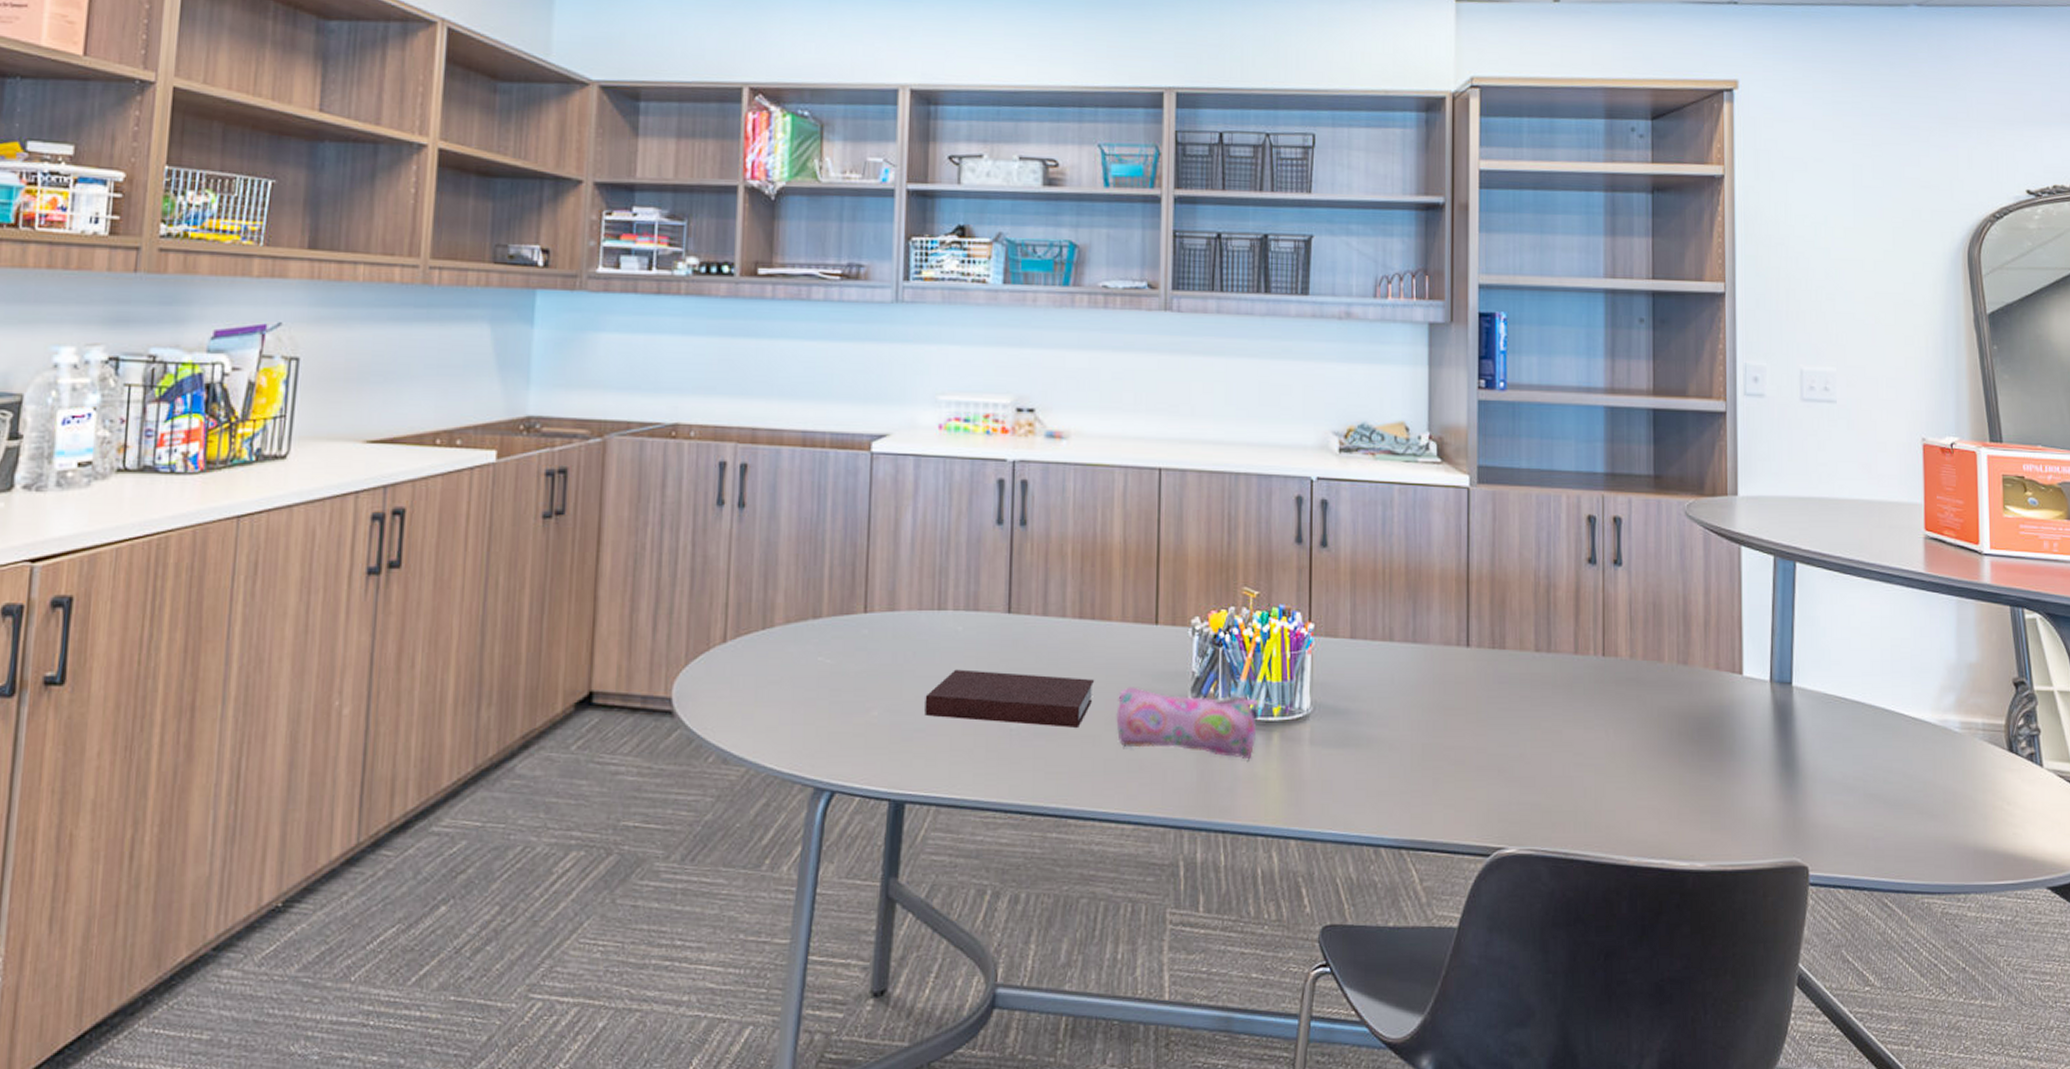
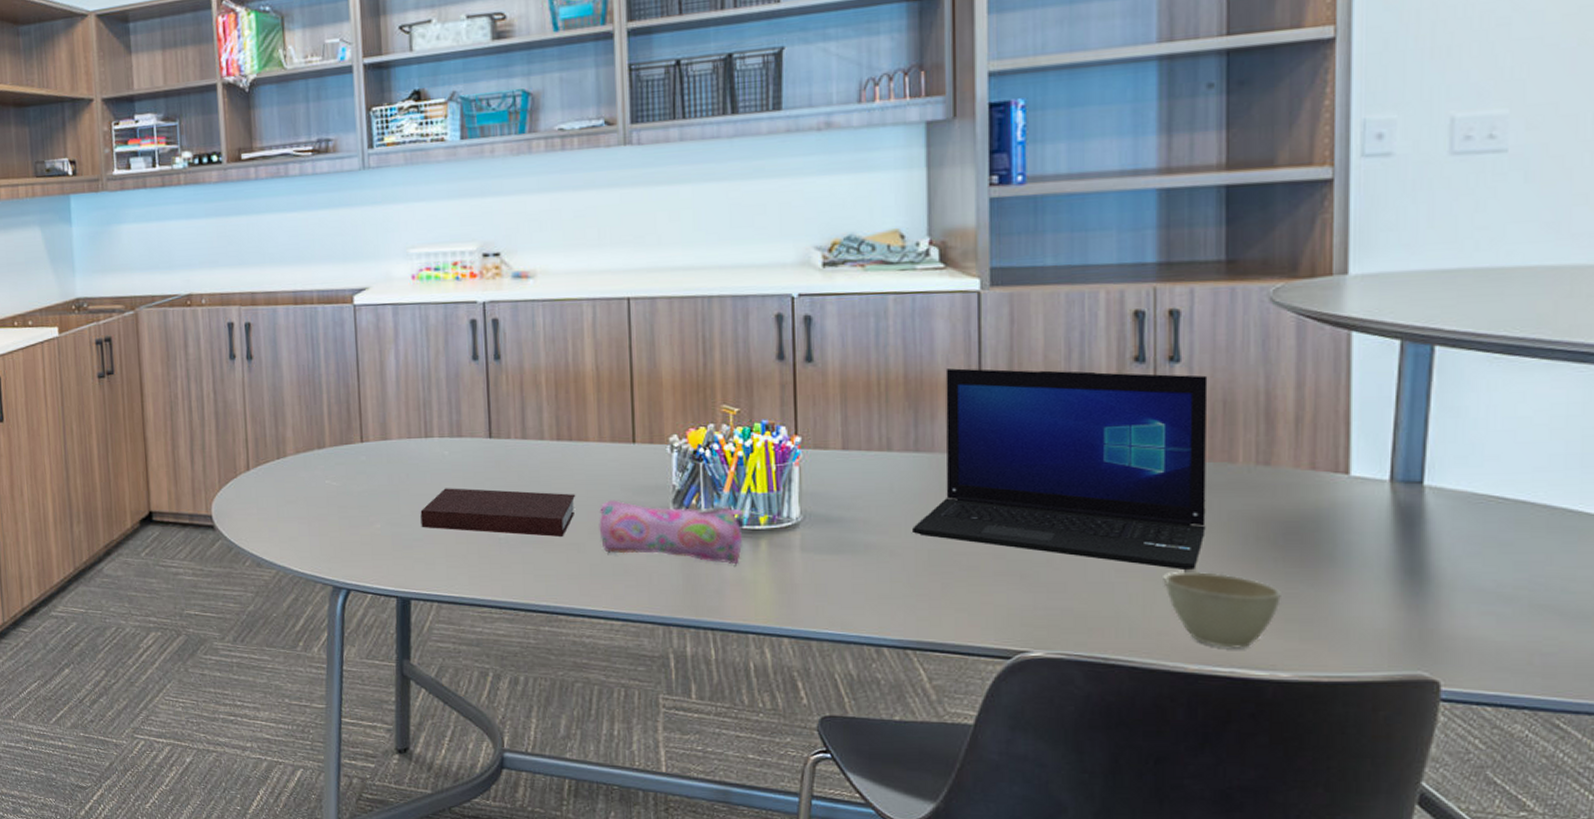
laptop: none [1409,561,1642,763] -> present [913,368,1208,570]
cup: none [1610,765,1697,840] -> present [1163,571,1281,648]

